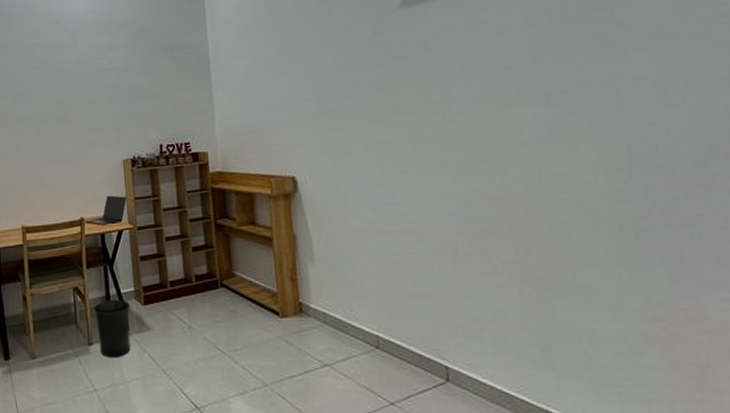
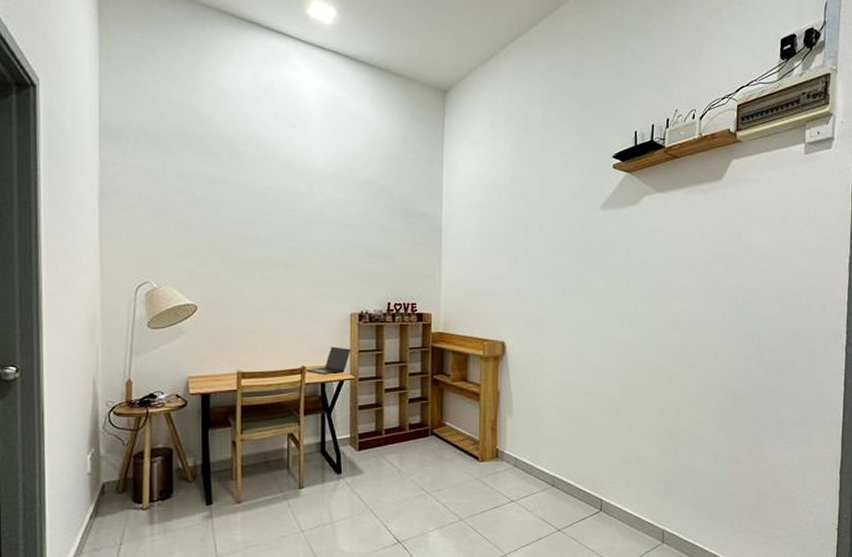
waste bin: present [93,299,131,357] -> none [307,445,344,499]

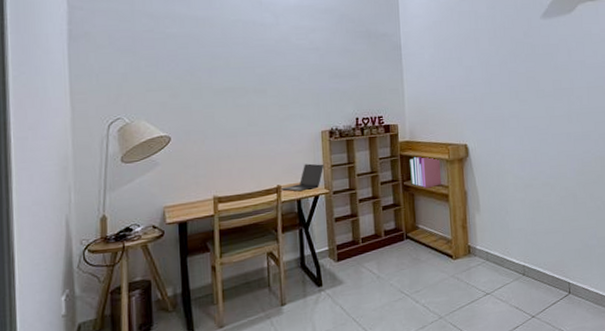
books: none [441,349,474,385] -> present [410,156,442,189]

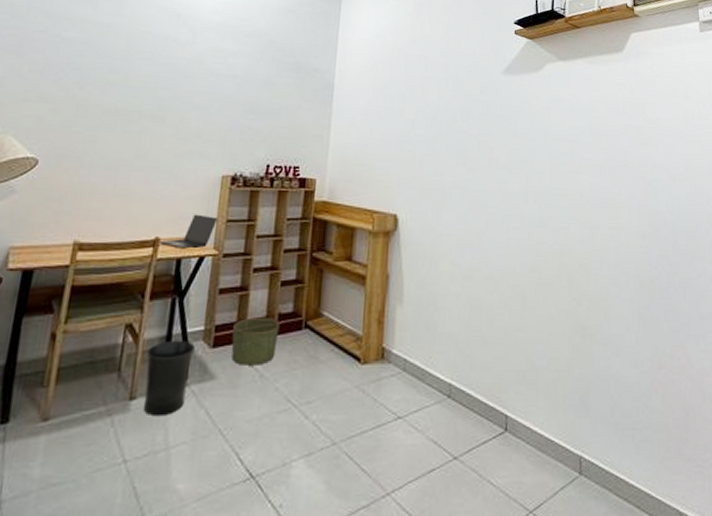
waste bin: none [287,258,324,315] -> present [144,340,195,415]
basket: none [350,234,387,272] -> present [231,317,280,365]
books: present [410,156,442,189] -> none [321,221,362,265]

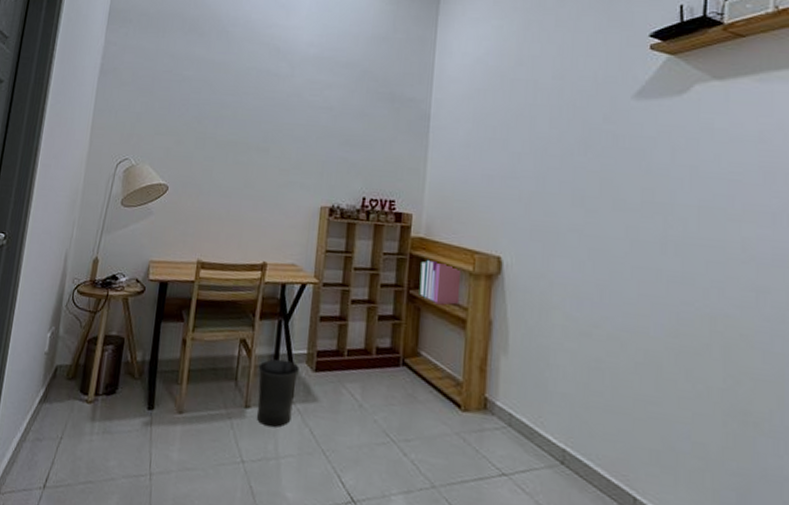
laptop: present [160,214,219,249] -> none [267,242,318,276]
basket: present [231,317,280,365] -> none [332,347,378,395]
books: none [321,221,362,265] -> present [419,259,461,305]

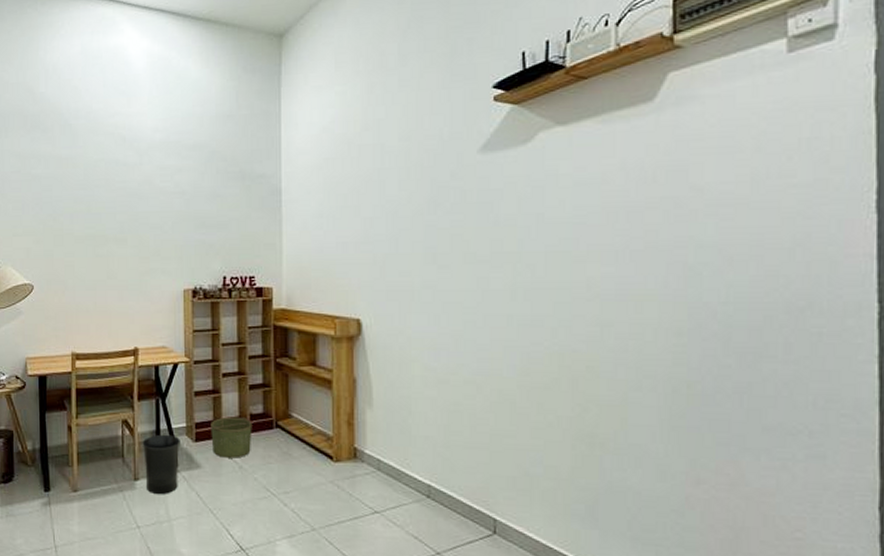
basket: none [332,347,378,395] -> present [211,417,252,458]
books: present [419,259,461,305] -> none [285,328,324,370]

